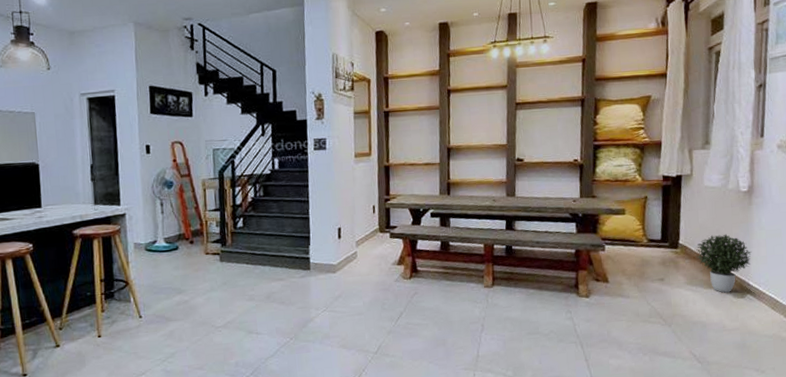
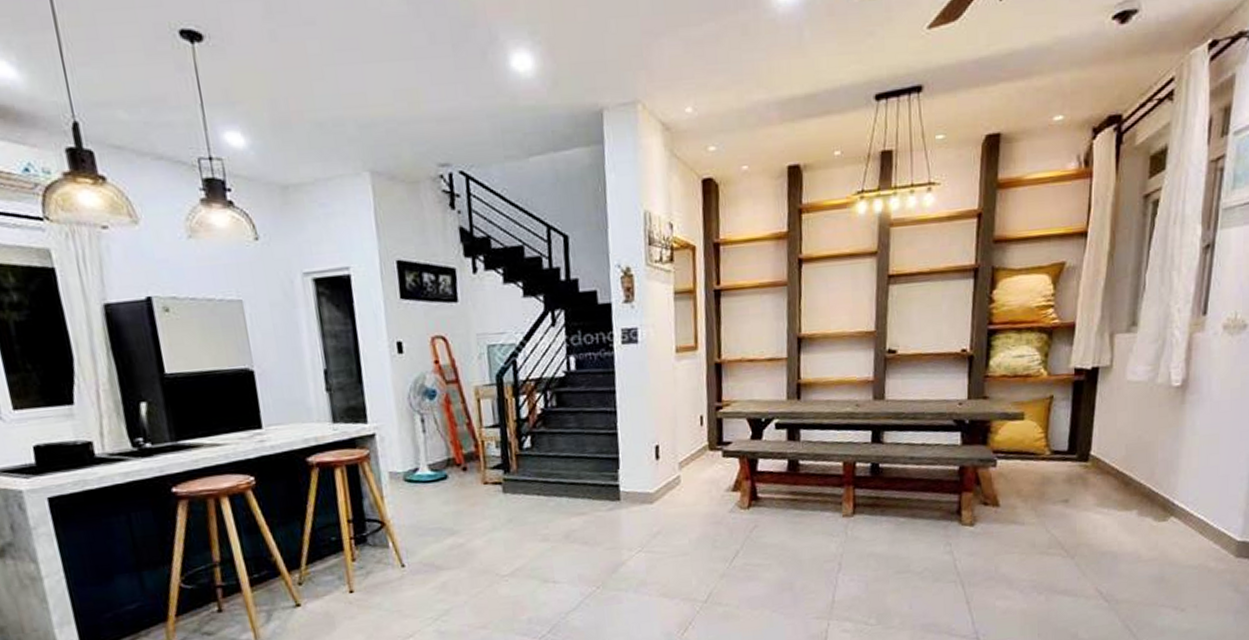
potted plant: present [695,234,752,293] -> none [1109,441,1180,516]

